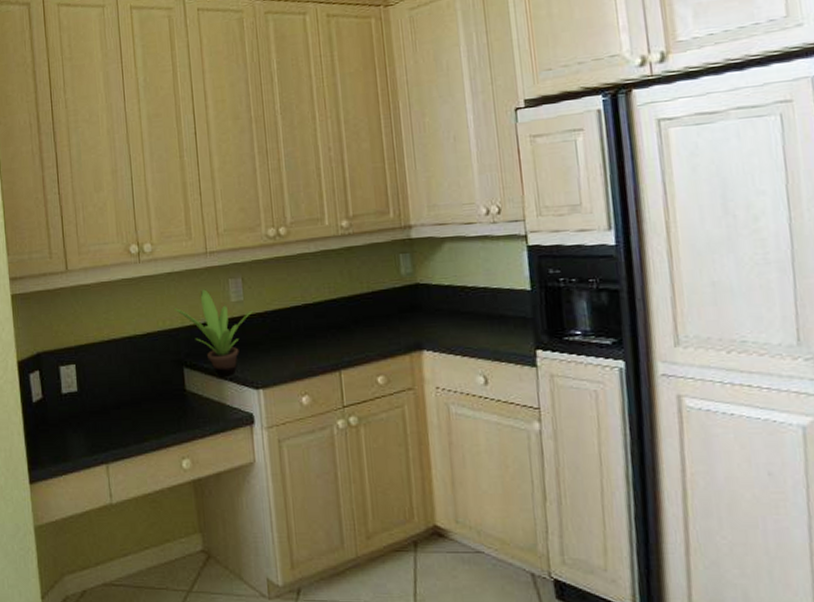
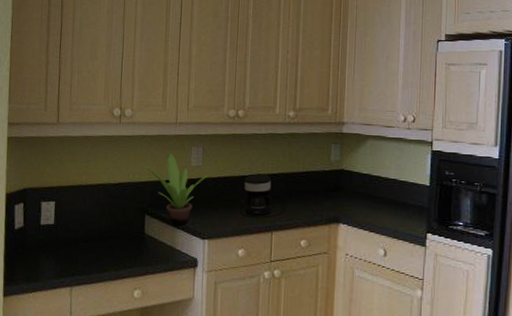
coffee maker: none [296,301,352,356] -> present [239,173,285,218]

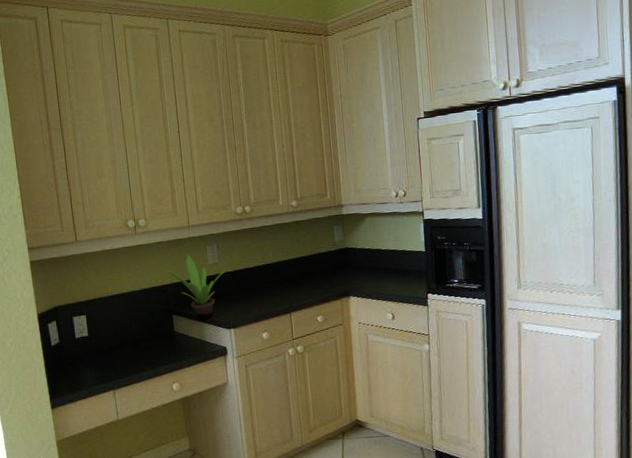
coffee maker: present [239,173,285,218] -> none [258,262,300,303]

